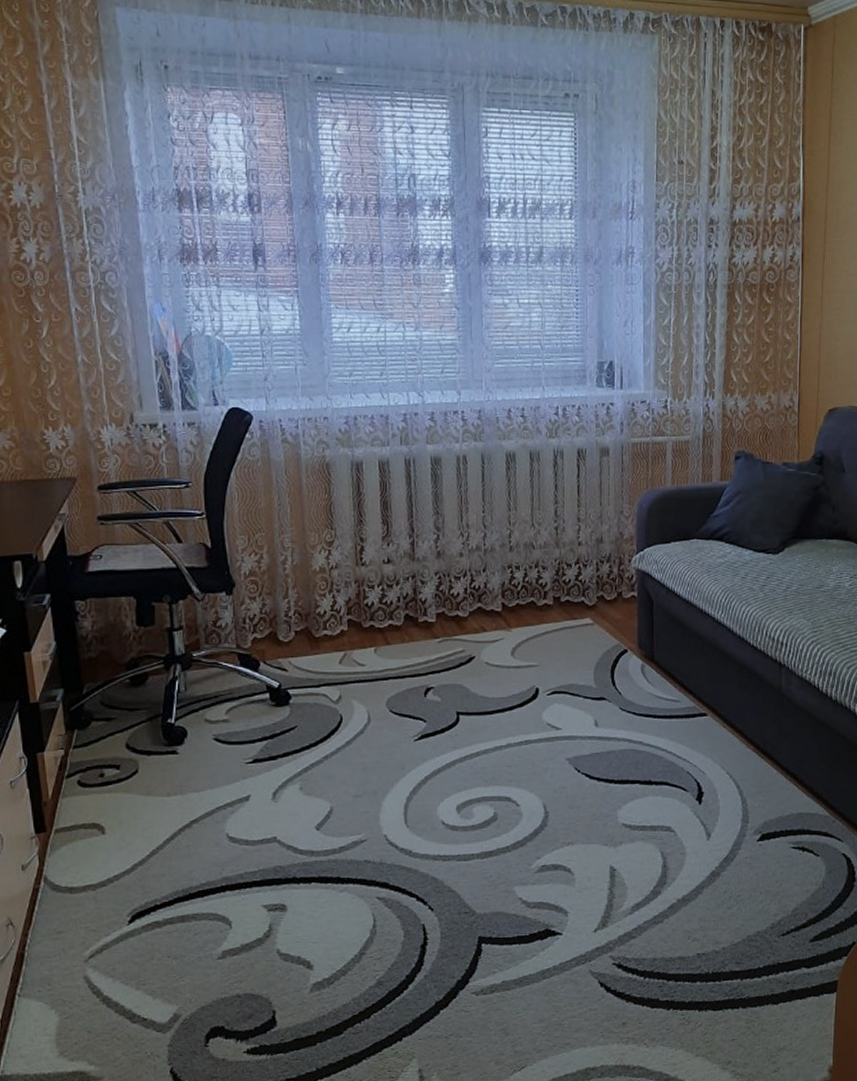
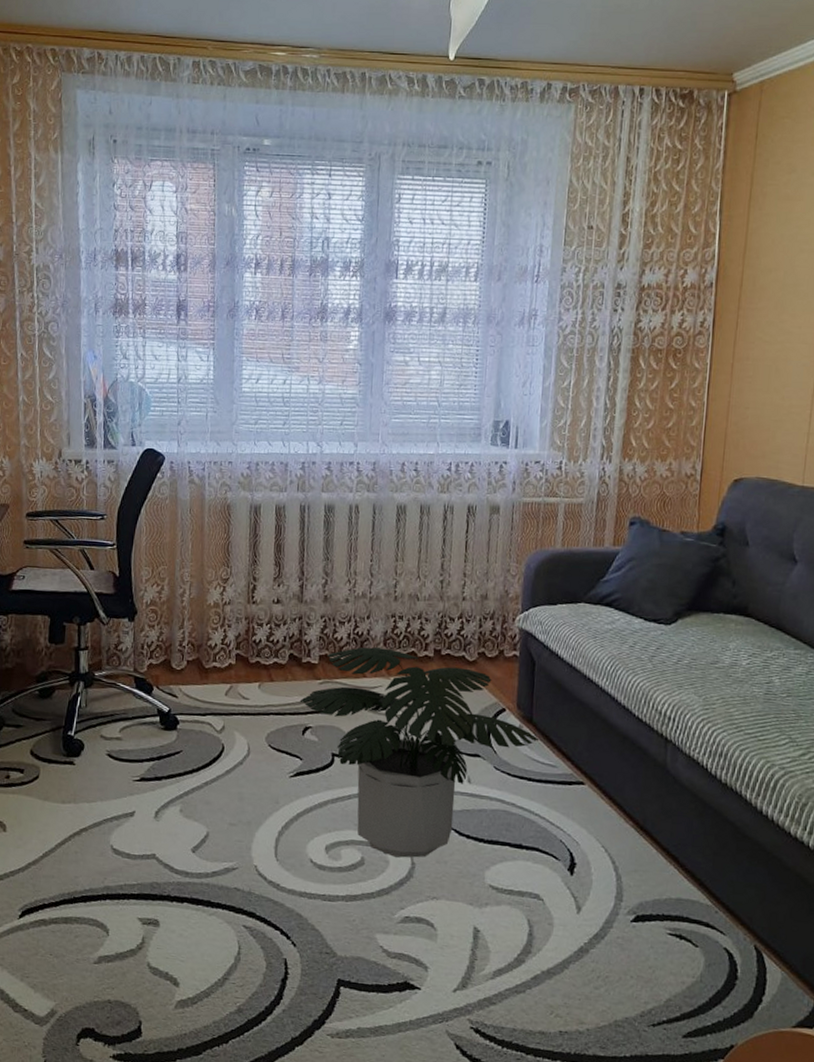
potted plant: none [419,600,661,808] -> present [299,647,538,858]

